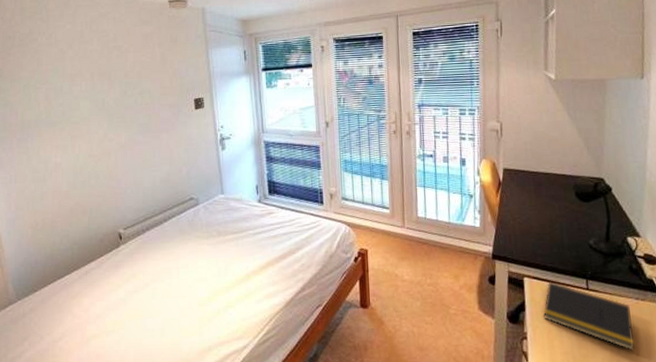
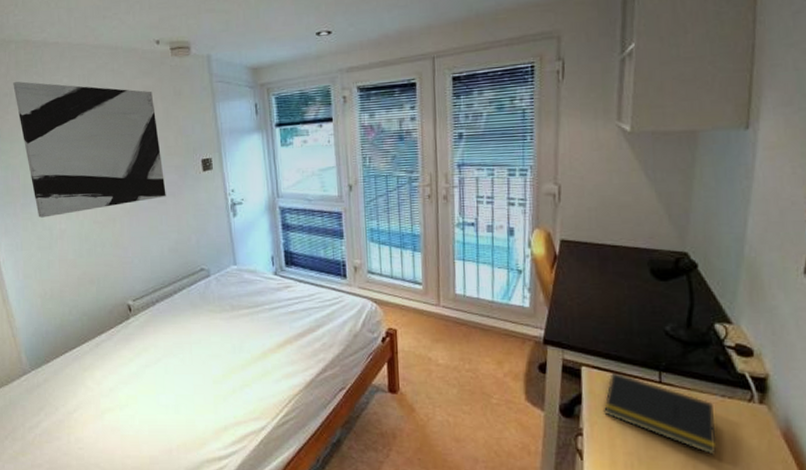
wall art: none [17,25,160,152] -> present [13,81,166,218]

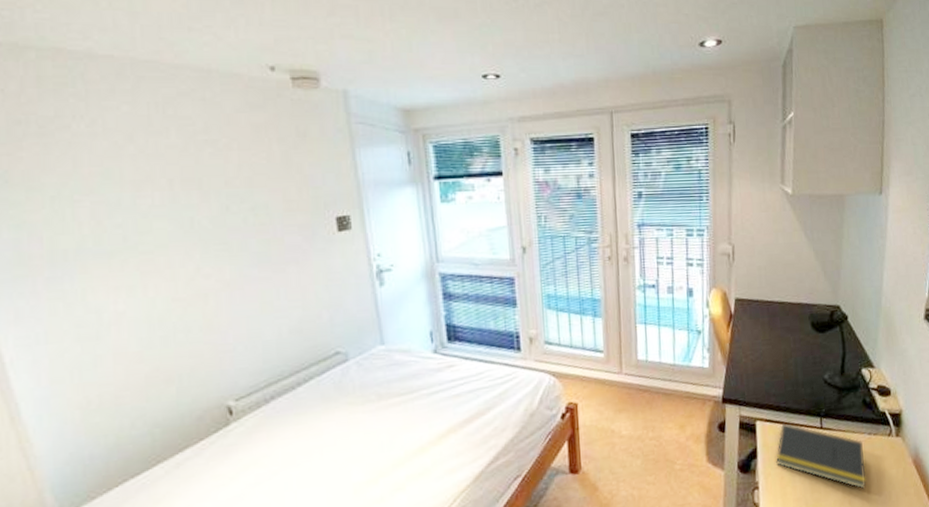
wall art: present [13,81,166,218] -> none [31,104,286,297]

